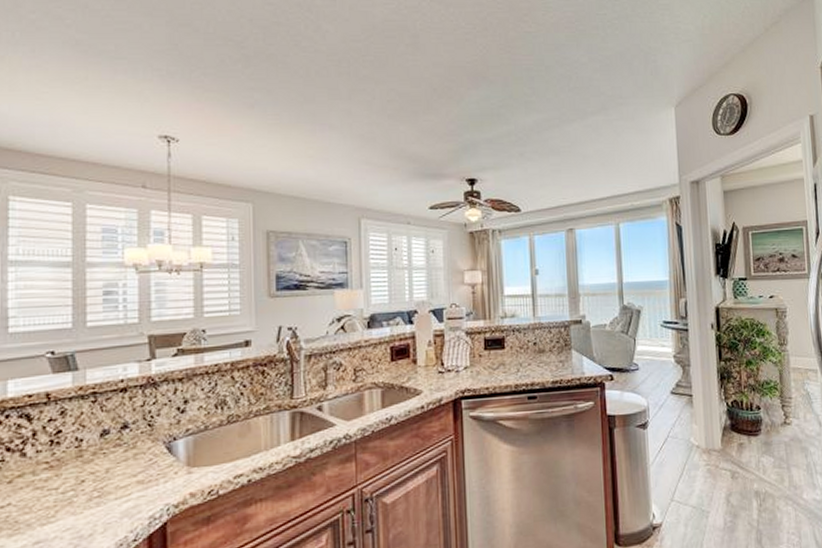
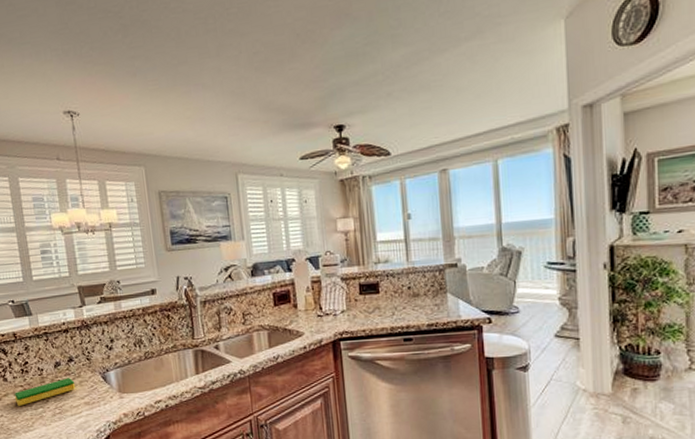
dish sponge: none [35,449,127,490] -> present [15,378,76,406]

